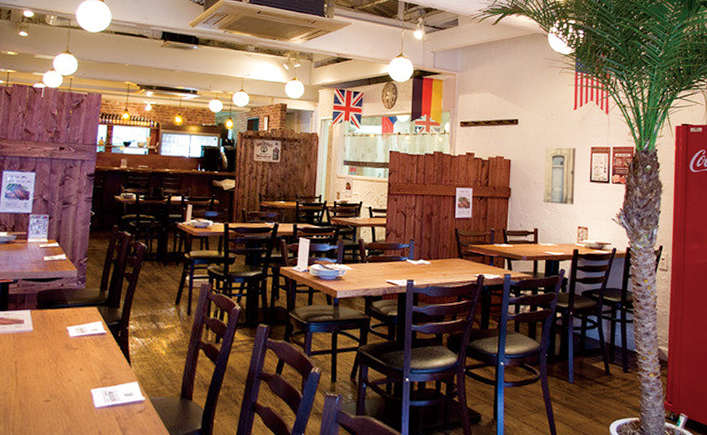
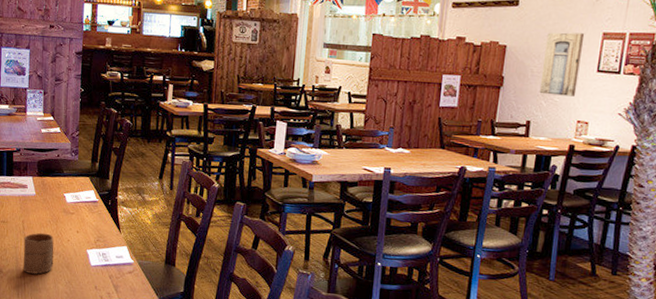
cup: none [13,374,52,423] -> present [23,233,54,275]

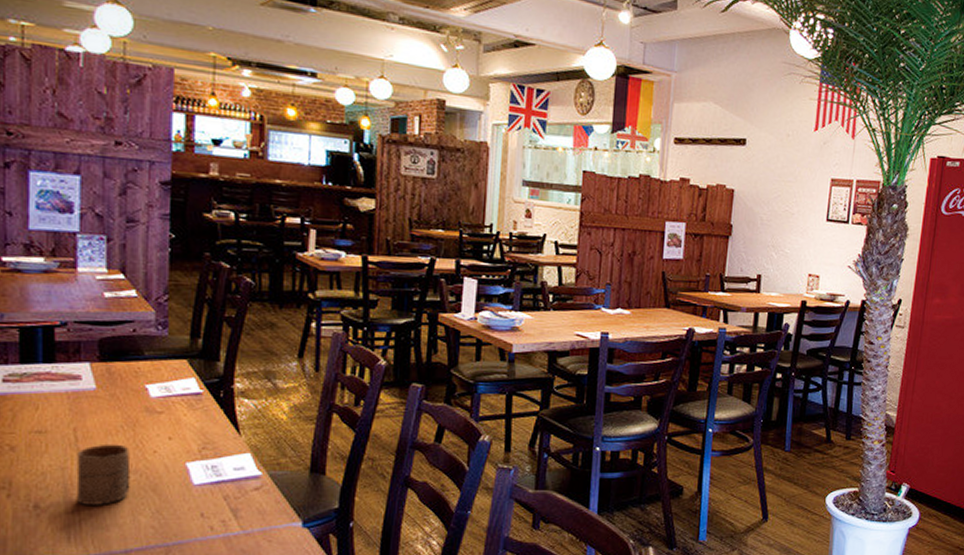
wall art: present [539,32,585,97] -> none [769,177,814,248]

